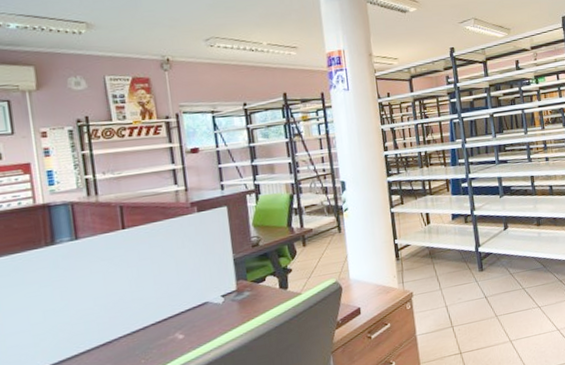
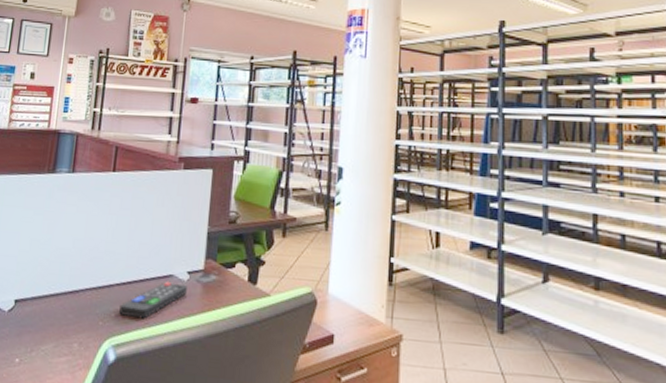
remote control: none [159,306,224,349] -> present [119,282,187,319]

